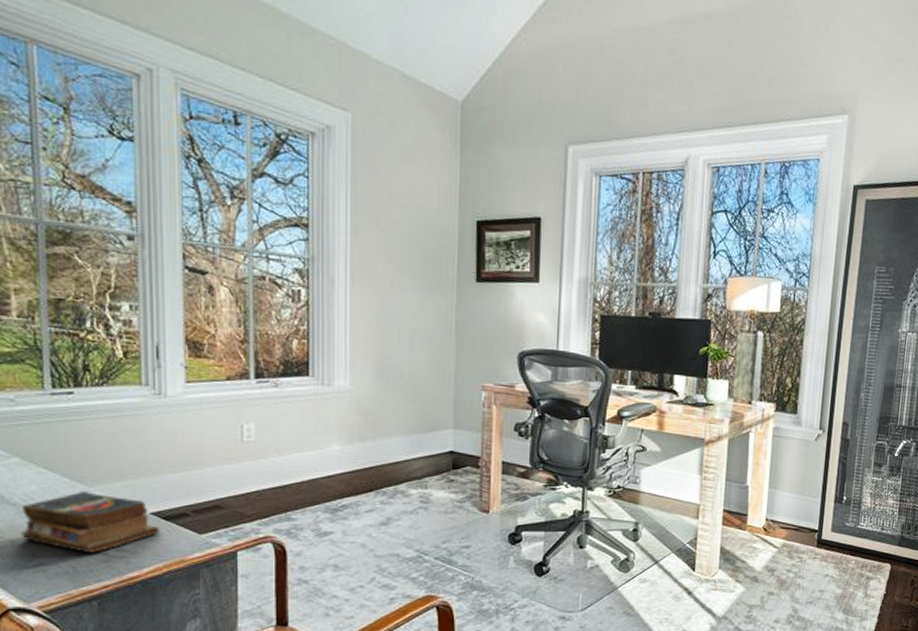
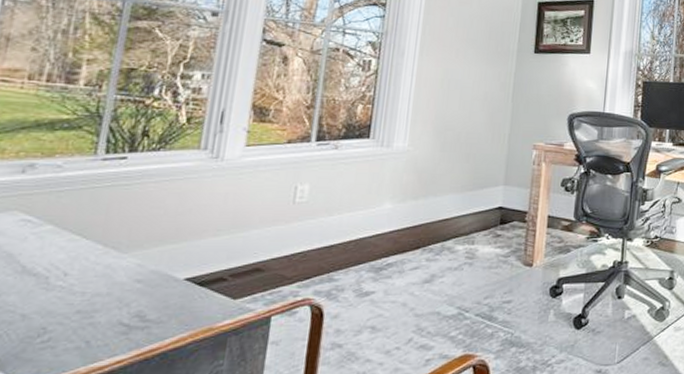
books: present [21,490,161,553] -> none [35,257,192,325]

